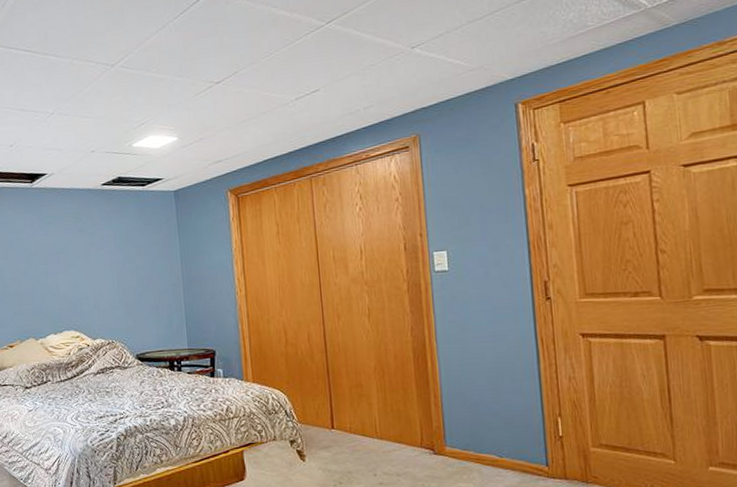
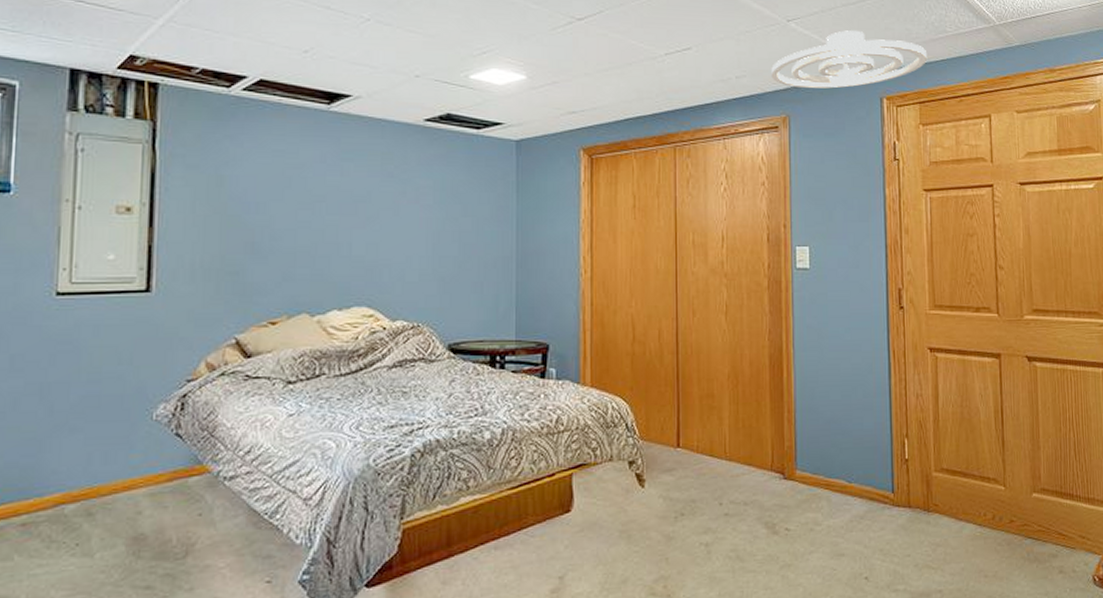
ceiling light fixture: none [398,43,566,109] -> present [771,30,927,89]

